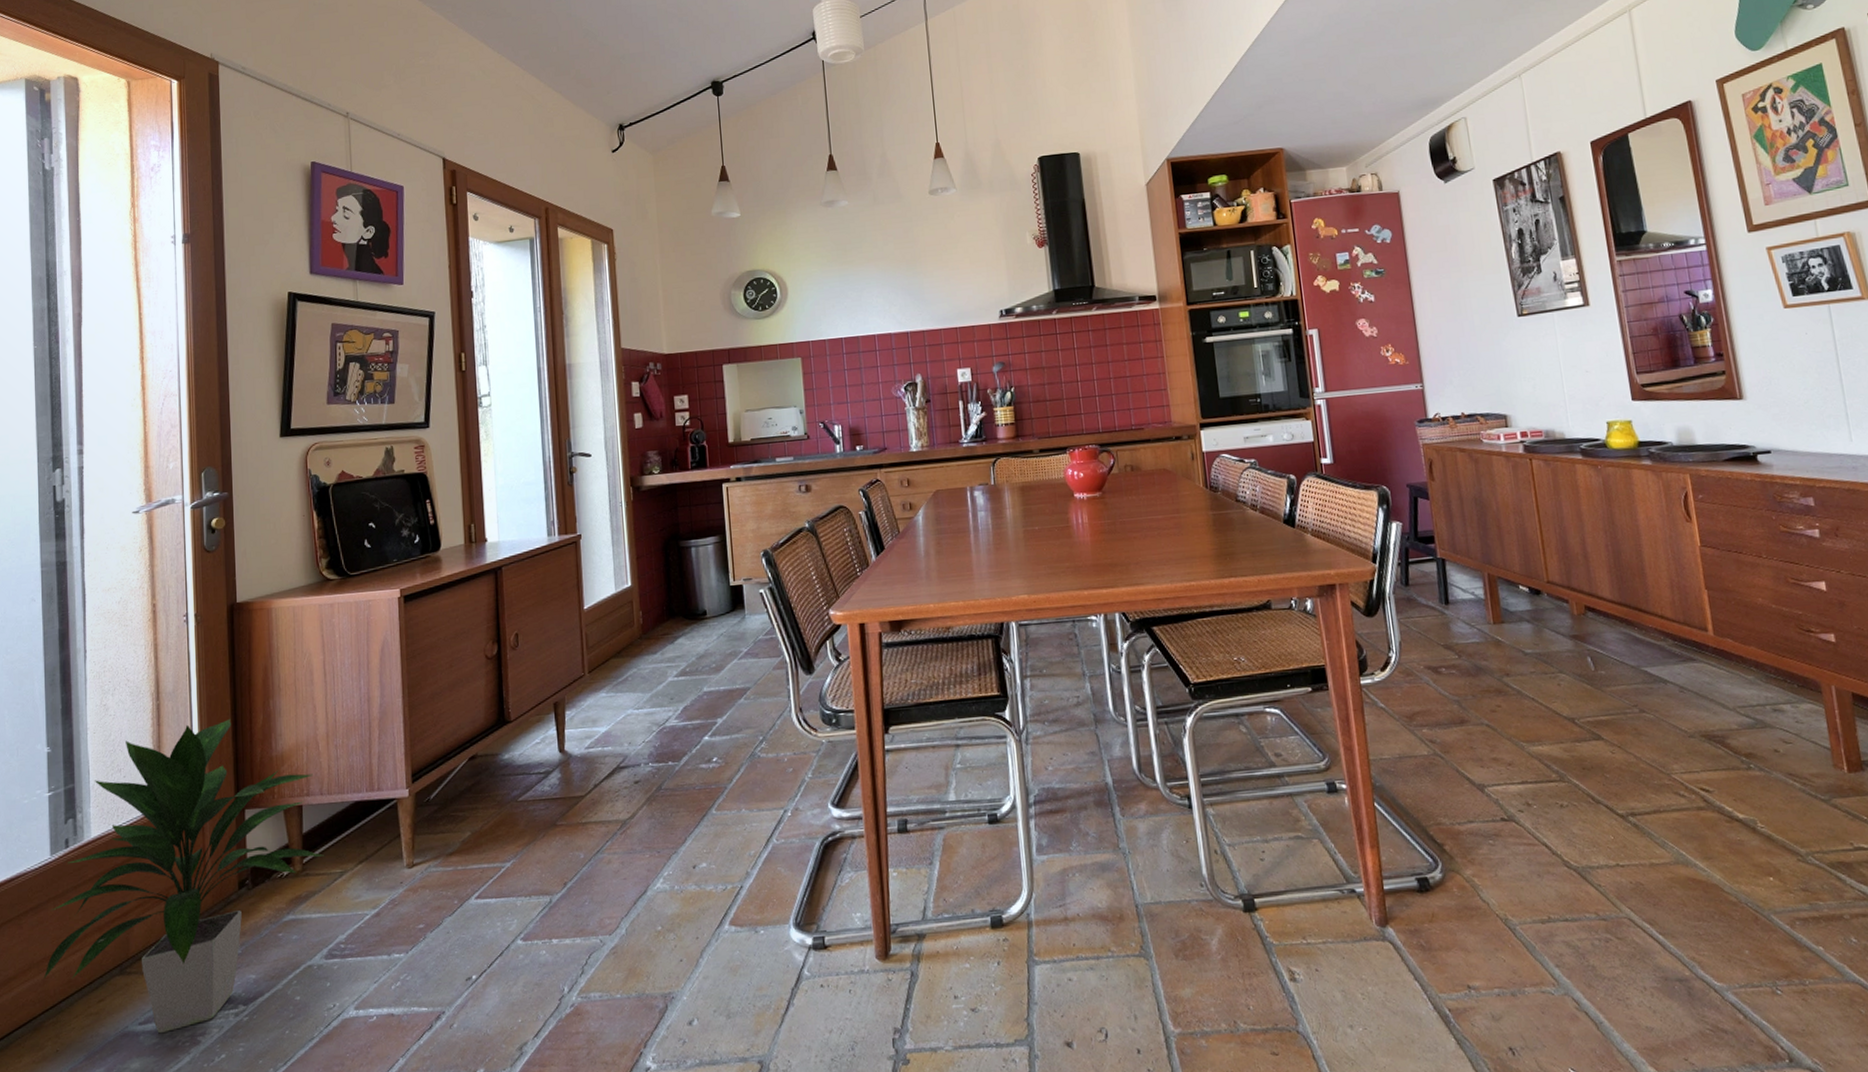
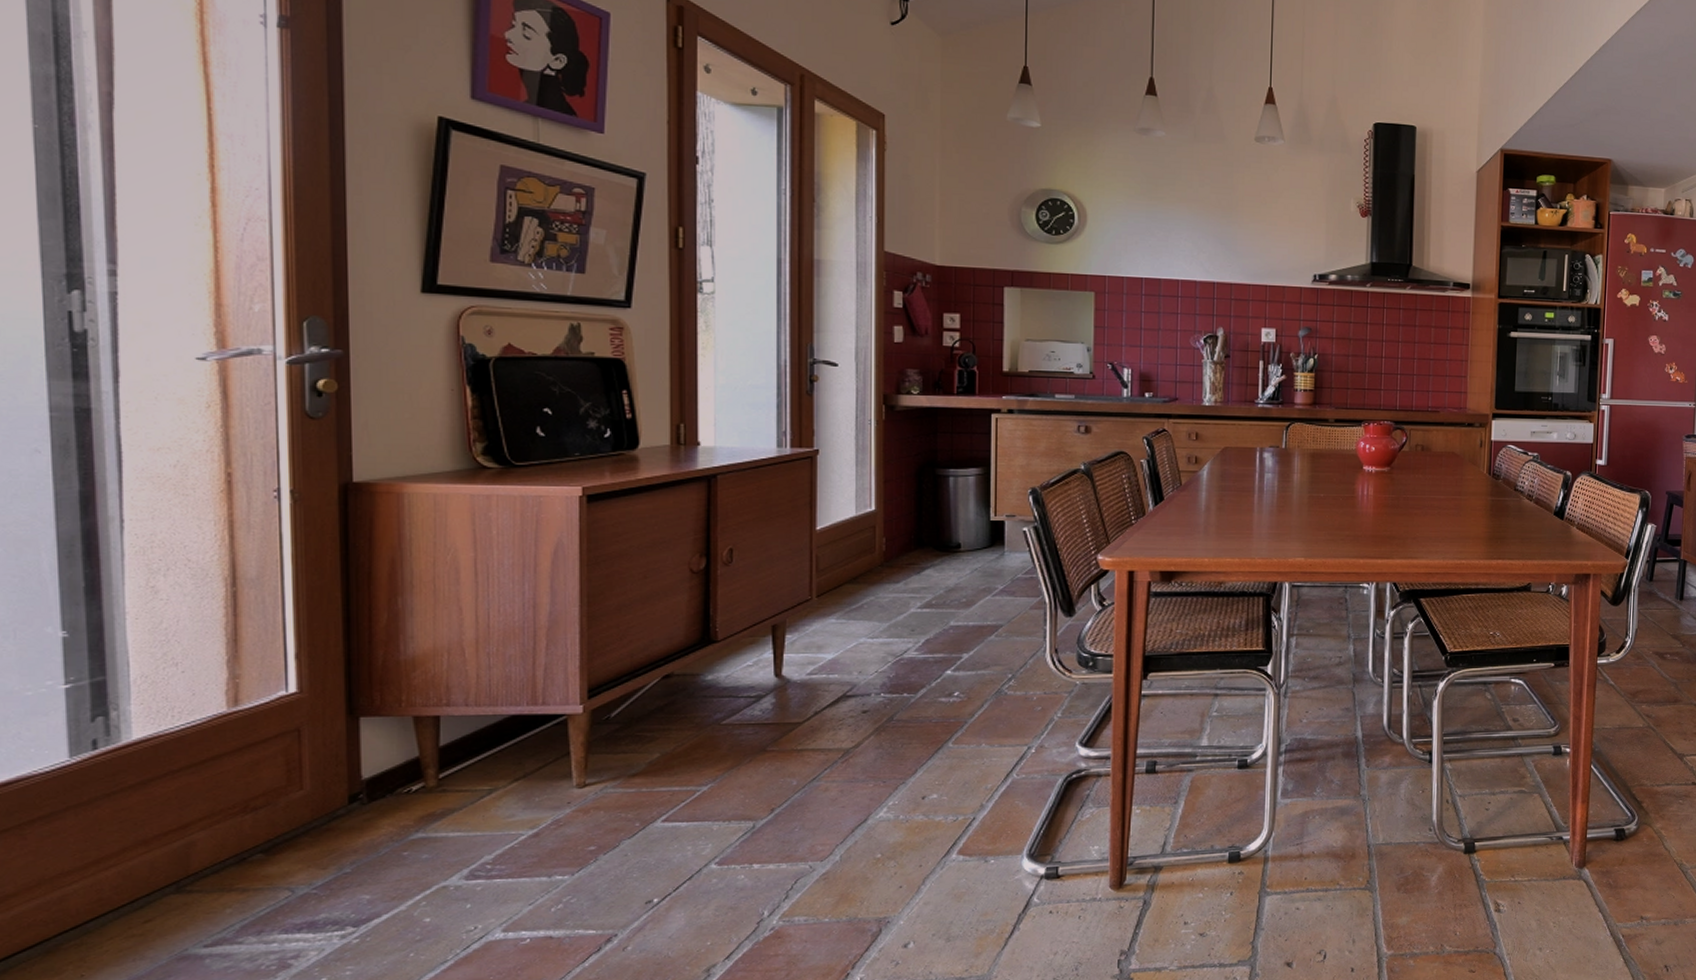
indoor plant: present [43,719,325,1034] -> none [60,615,469,957]

